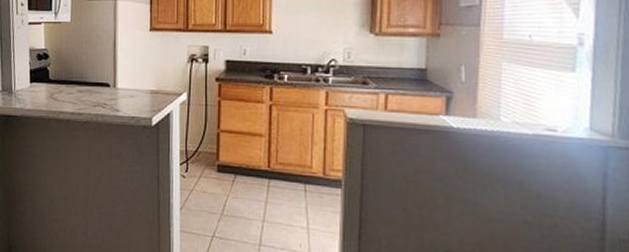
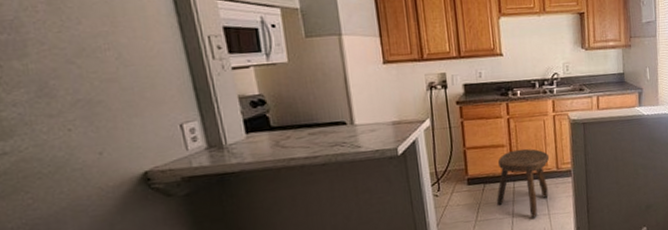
stool: none [246,142,316,228] -> present [496,148,550,218]

